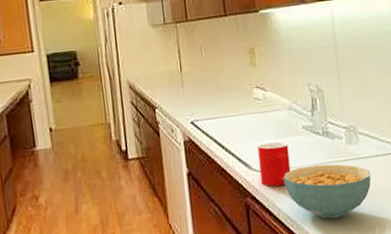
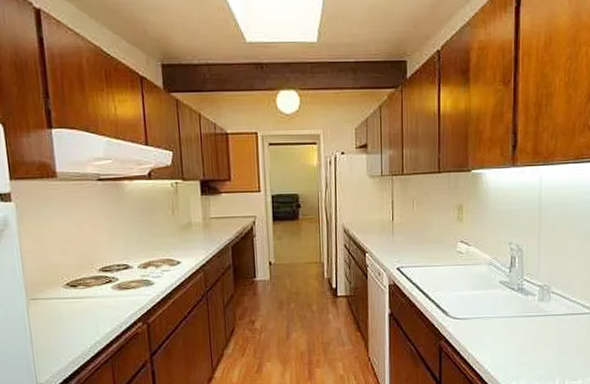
cup: present [257,141,291,187] -> none [456,293,484,333]
cereal bowl: present [283,164,371,219] -> none [476,317,558,367]

